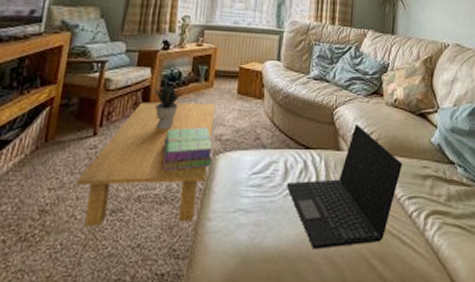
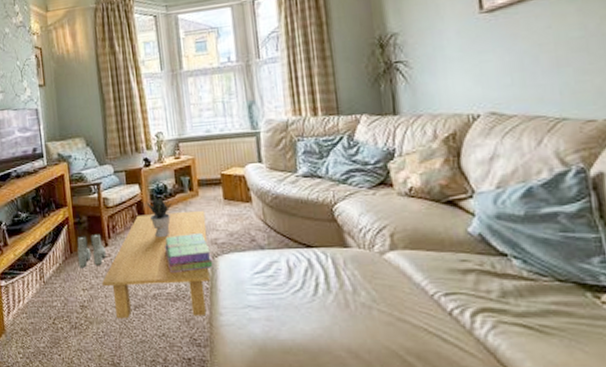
boots: none [52,120,93,161] -> present [77,234,106,268]
laptop: present [286,124,402,250] -> none [292,219,431,344]

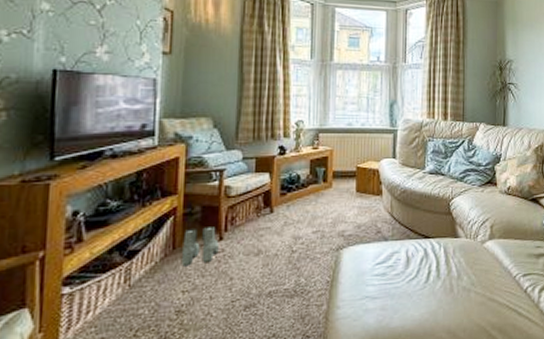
coffee table: present [102,210,211,319] -> none [209,202,336,323]
potted plant: present [146,195,173,238] -> none [275,185,305,231]
stack of books: present [165,233,214,274] -> none [289,225,339,268]

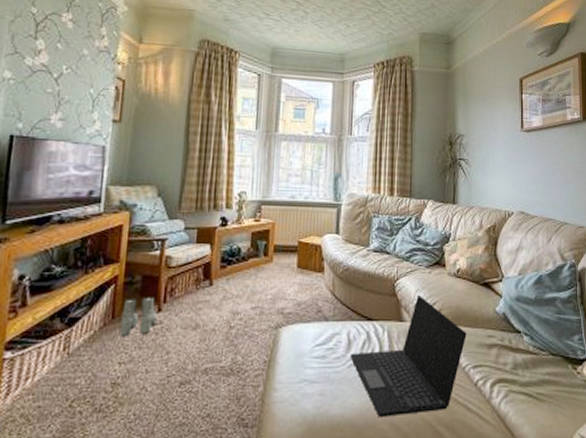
laptop: none [408,213,517,327] -> present [350,295,467,418]

